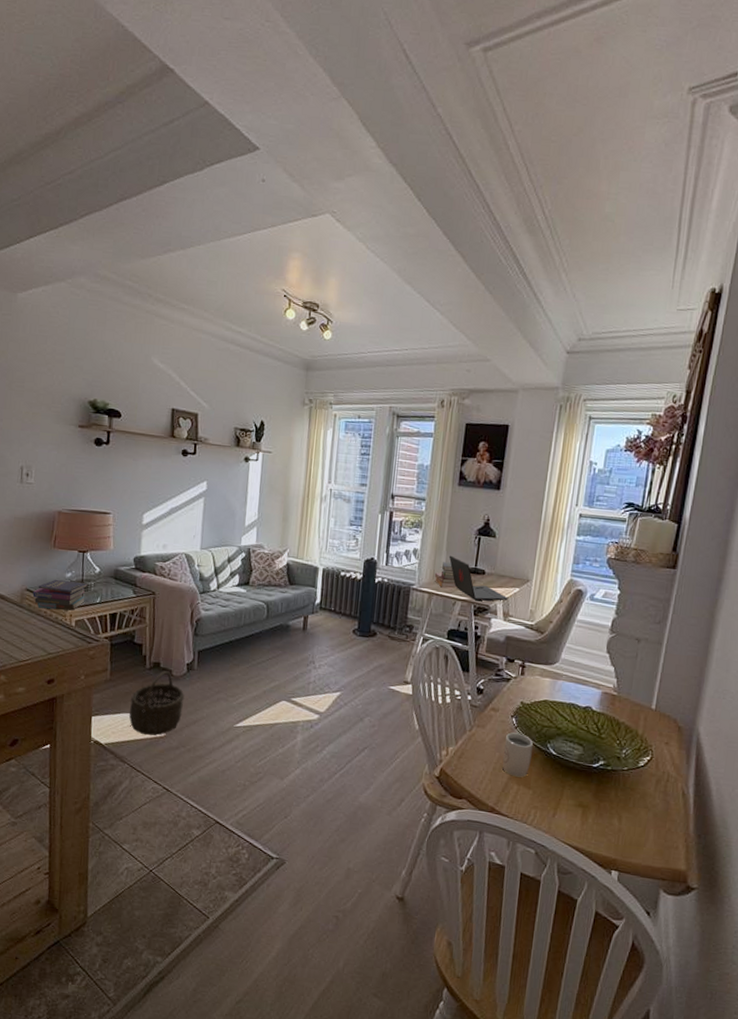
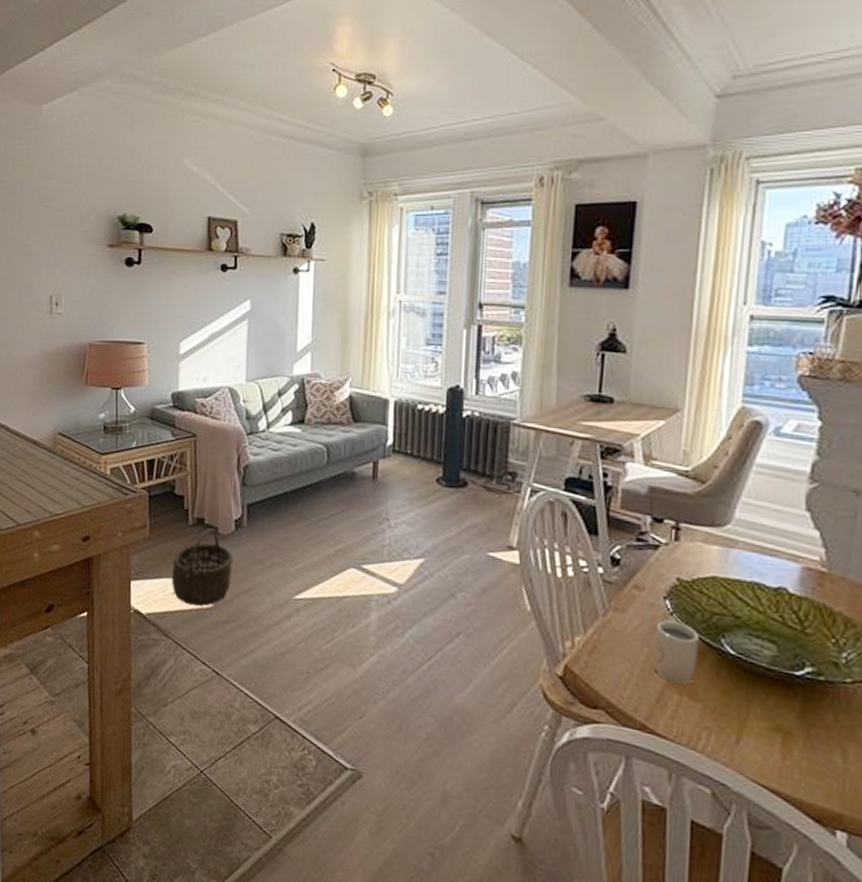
books: present [32,579,88,611] -> none [65,420,122,457]
books: present [434,562,458,588] -> none [542,388,576,423]
laptop: present [448,555,509,601] -> none [561,379,650,439]

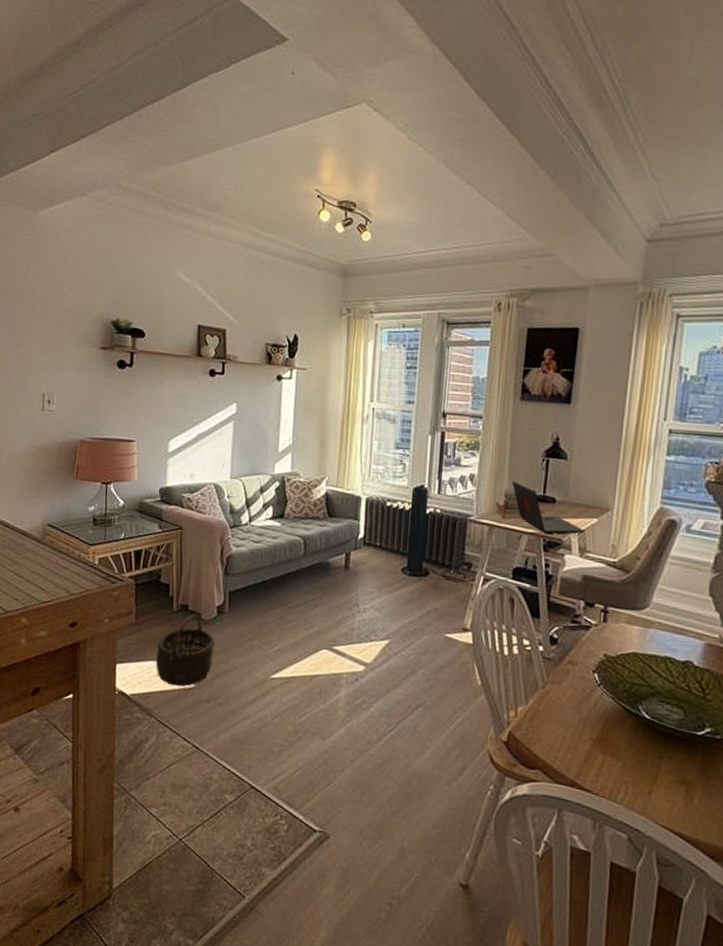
books: none [542,388,576,423] -> present [495,489,523,519]
laptop: none [561,379,650,439] -> present [511,481,585,534]
mug: present [653,620,699,684] -> none [583,690,621,746]

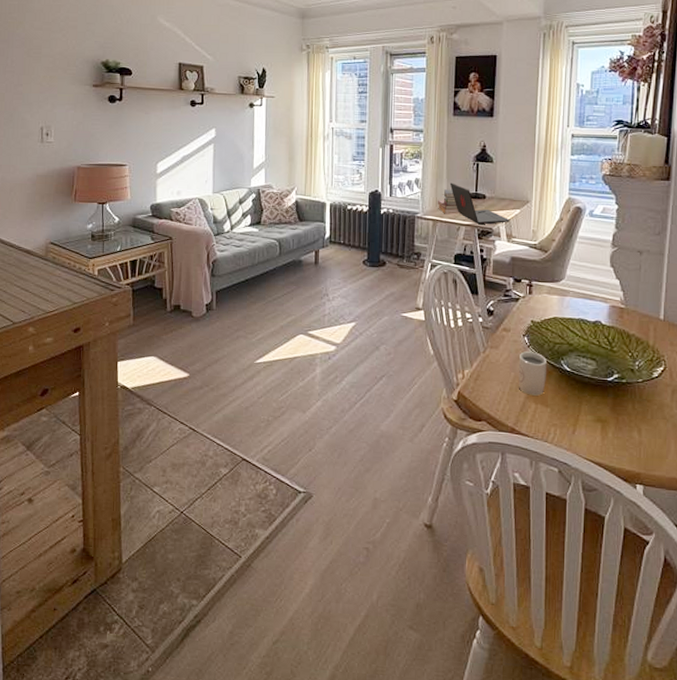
wicker basket: present [156,614,215,687] -> none [153,313,206,378]
mug: none [583,690,621,746] -> present [518,351,547,396]

